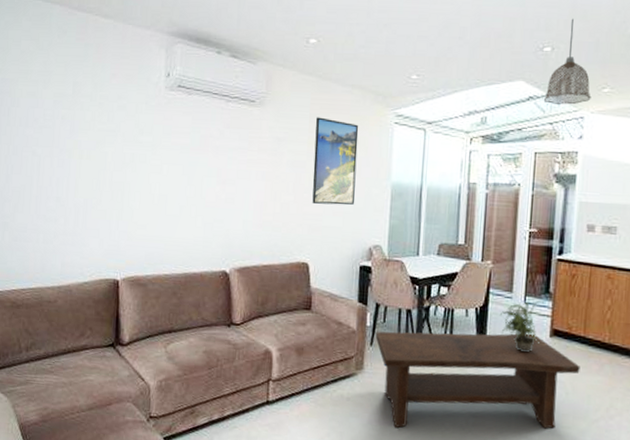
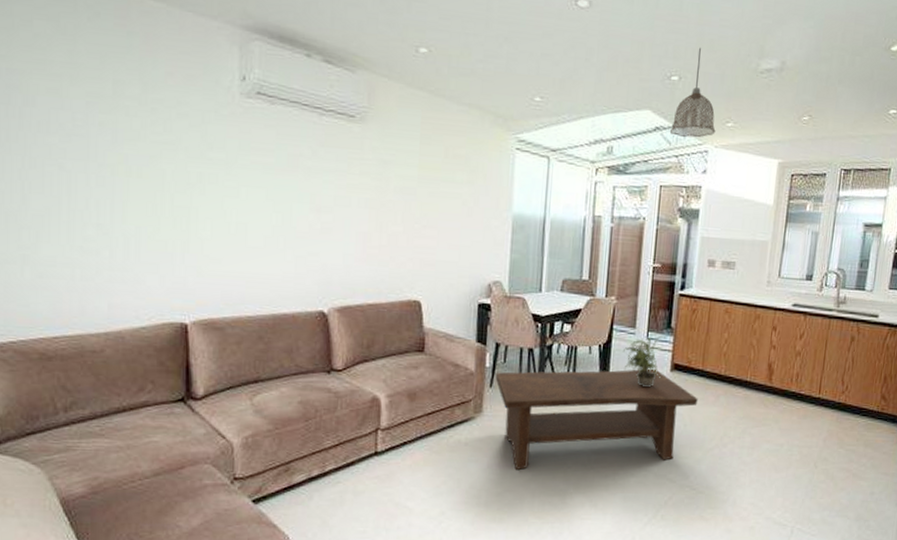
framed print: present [312,117,359,205] -> none [424,138,477,238]

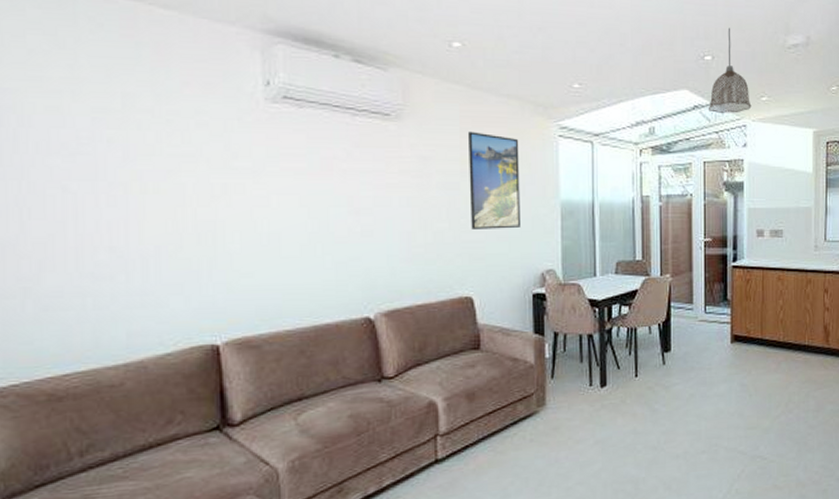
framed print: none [424,138,477,238] -> present [467,131,520,229]
coffee table: present [495,368,698,471] -> none [556,342,760,462]
potted plant: present [622,336,665,387] -> none [682,309,723,361]

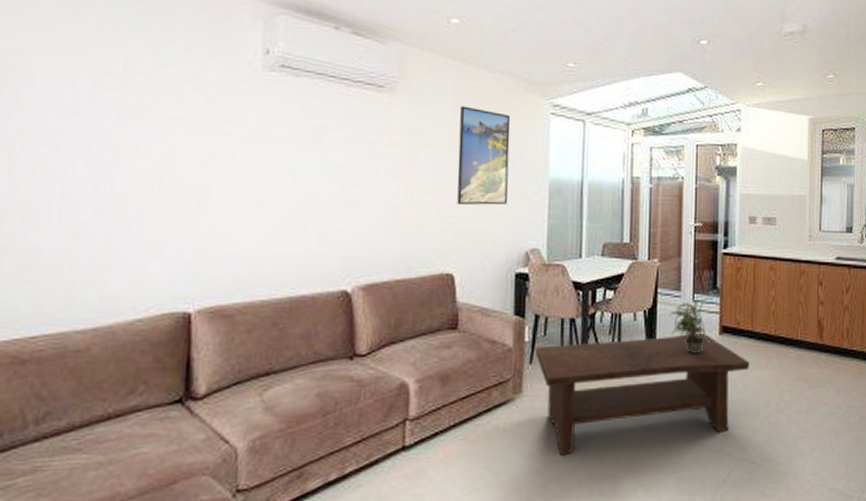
coffee table: none [556,342,760,462] -> present [535,333,750,456]
potted plant: none [682,309,723,361] -> present [668,298,712,352]
pendant lamp: present [708,27,752,113] -> none [702,13,747,98]

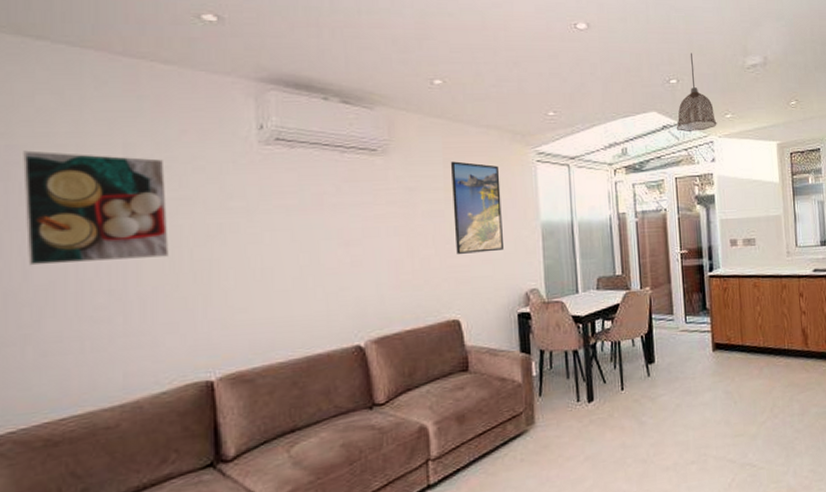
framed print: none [15,54,164,178] -> present [23,150,169,266]
coffee table: present [535,333,750,456] -> none [543,351,743,479]
potted plant: present [668,298,712,352] -> none [664,318,704,371]
pendant lamp: none [702,13,747,98] -> present [676,53,717,131]

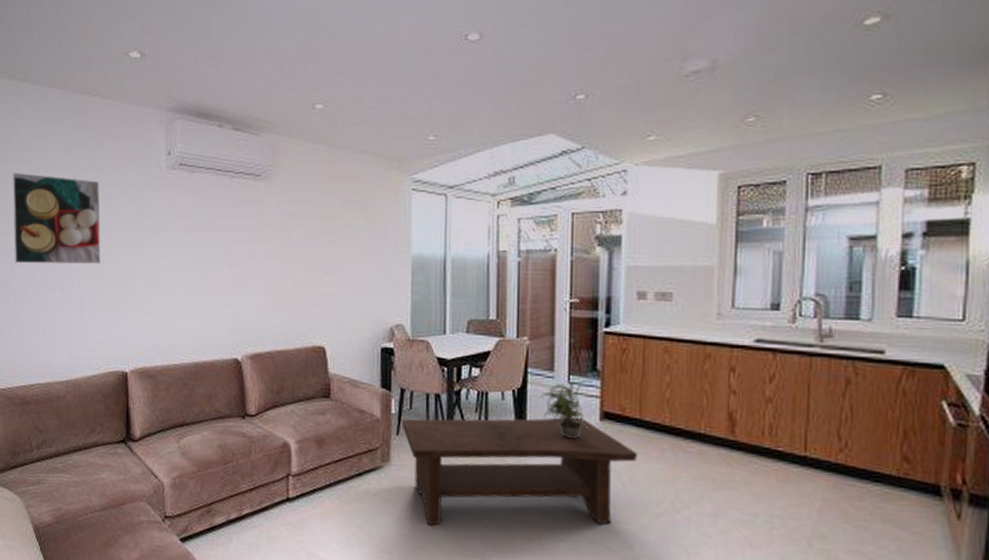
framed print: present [450,161,503,254] -> none [325,188,373,282]
coffee table: none [543,351,743,479] -> present [402,417,637,526]
potted plant: none [664,318,704,371] -> present [540,380,591,438]
pendant lamp: present [676,53,717,131] -> none [578,60,635,158]

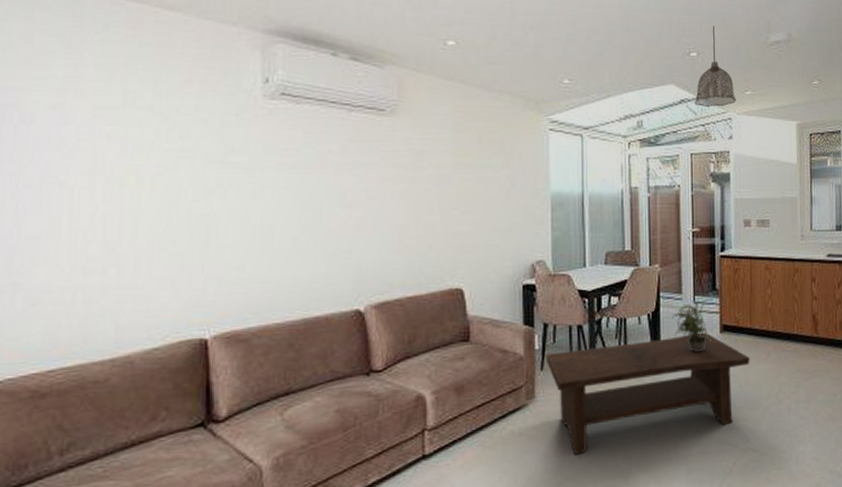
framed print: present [12,172,101,264] -> none [18,93,167,212]
pendant lamp: none [578,60,635,158] -> present [694,25,736,107]

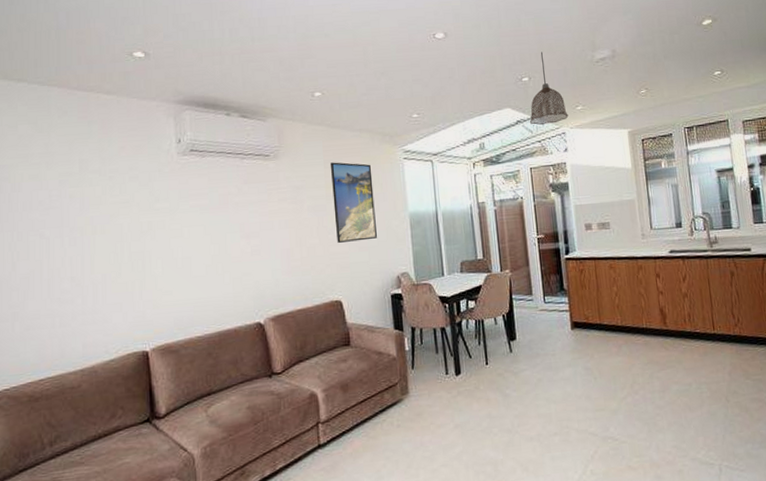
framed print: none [460,126,511,221] -> present [330,162,377,243]
coffee table: present [546,332,750,456] -> none [415,329,603,445]
potted plant: present [671,299,712,351] -> none [524,298,563,347]

